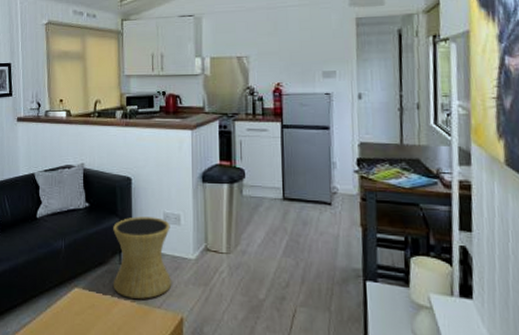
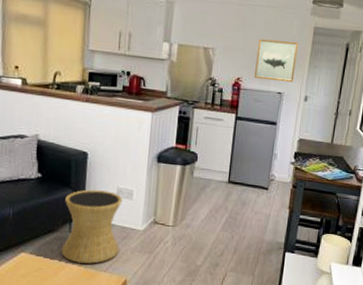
wall art: none [294,36,342,82] -> present [254,39,299,83]

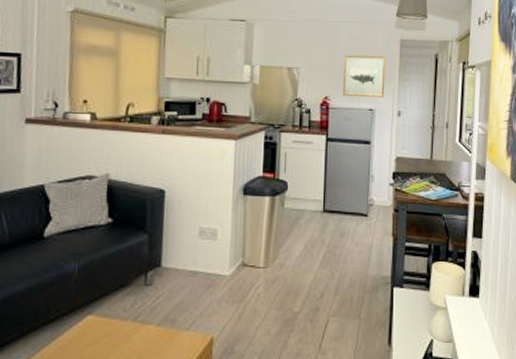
side table: present [61,189,123,264] -> none [135,232,206,322]

